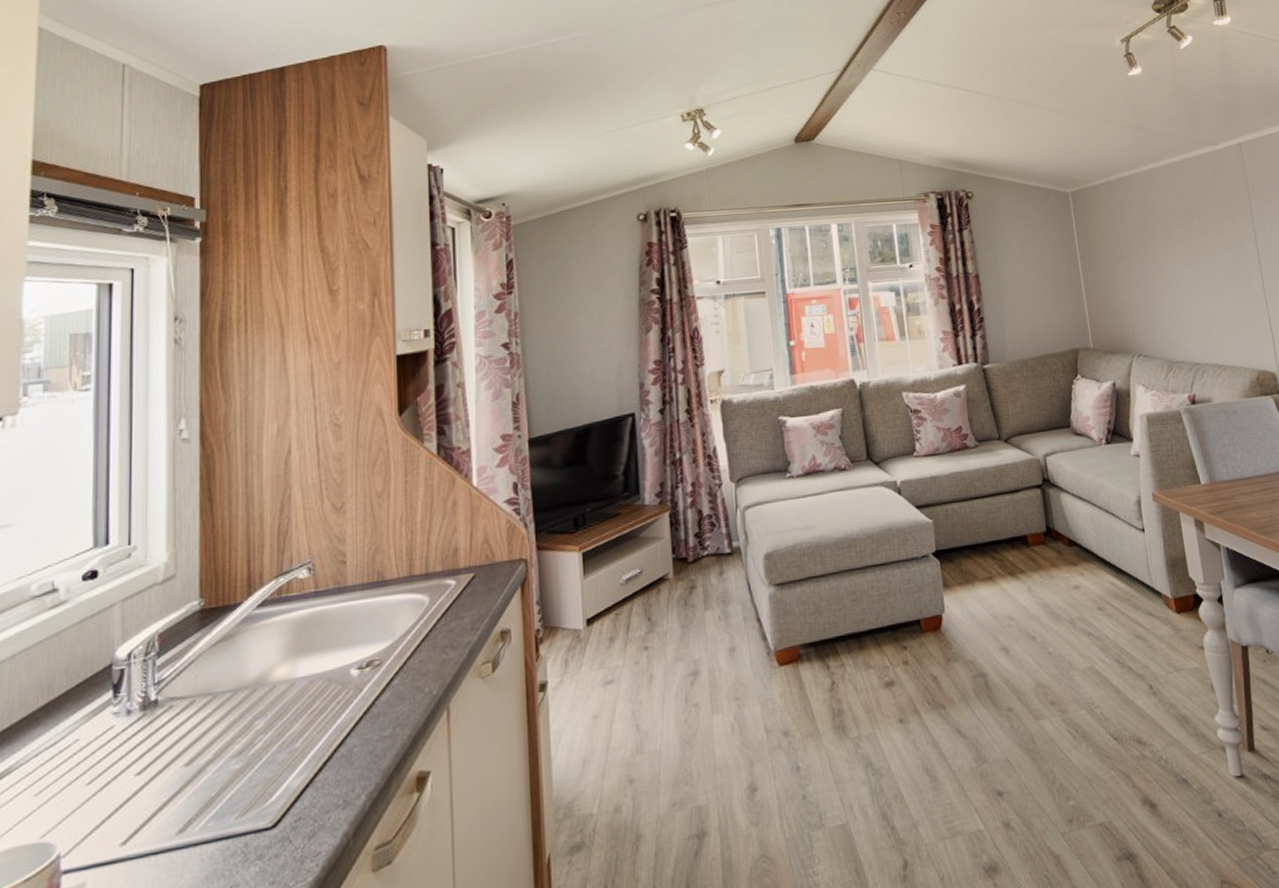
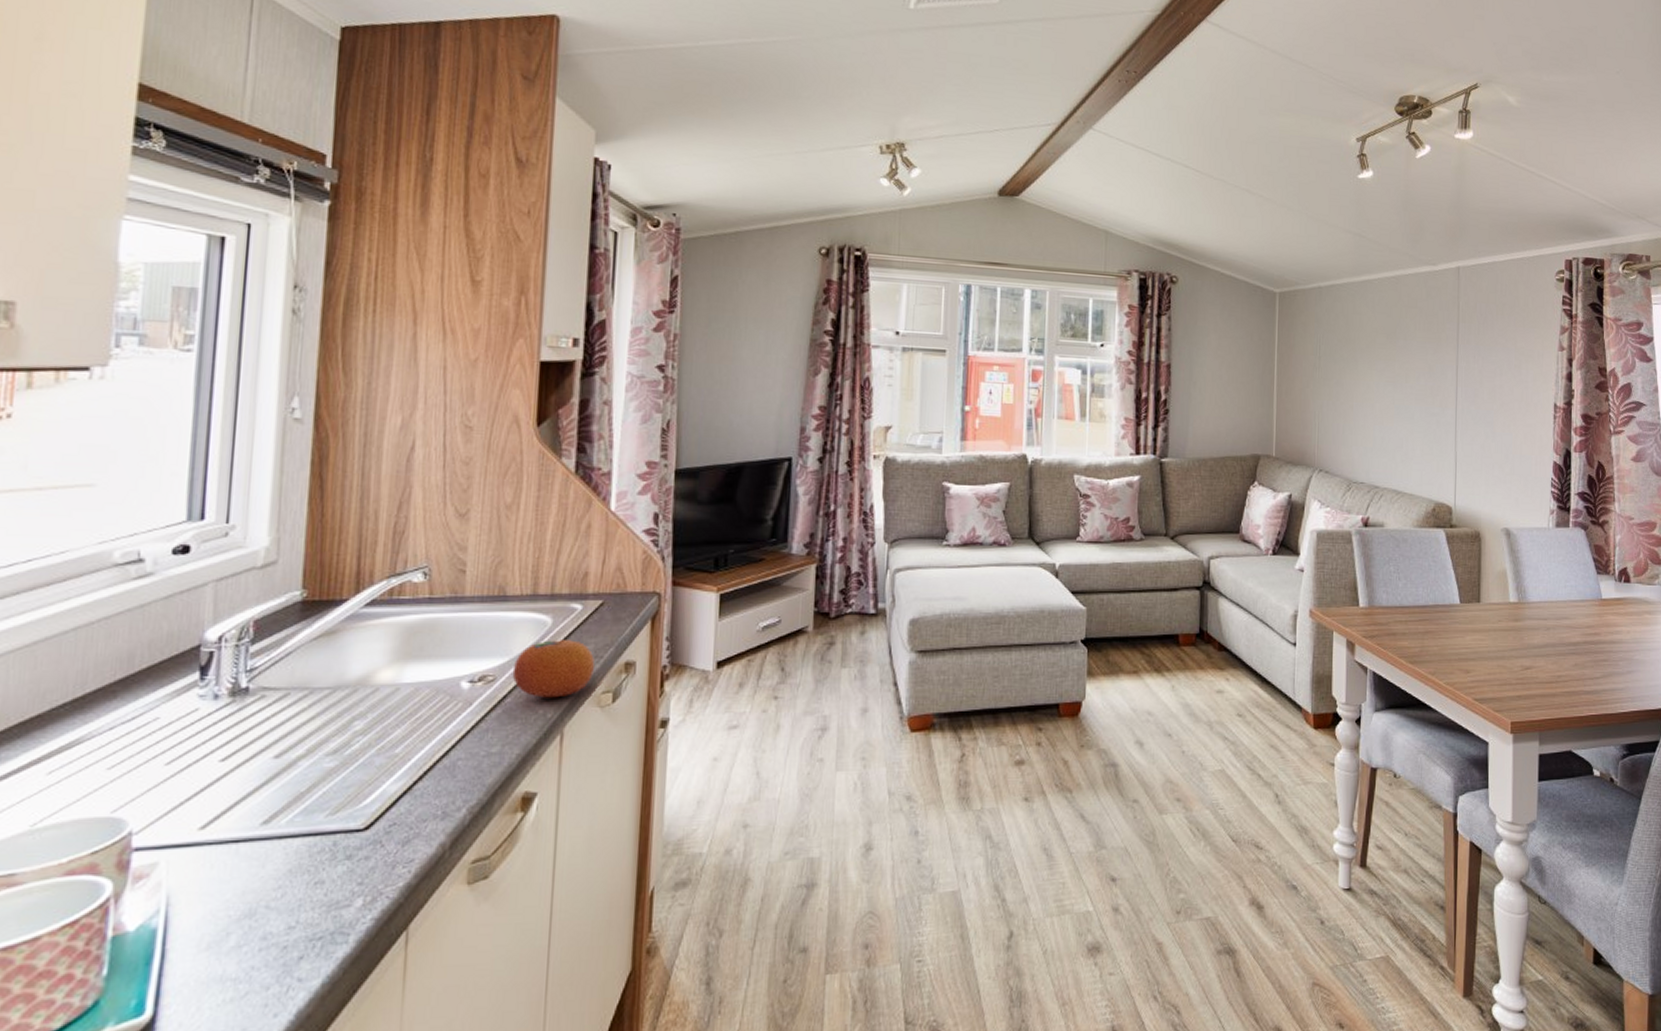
fruit: none [397,615,472,676] -> present [512,640,594,698]

